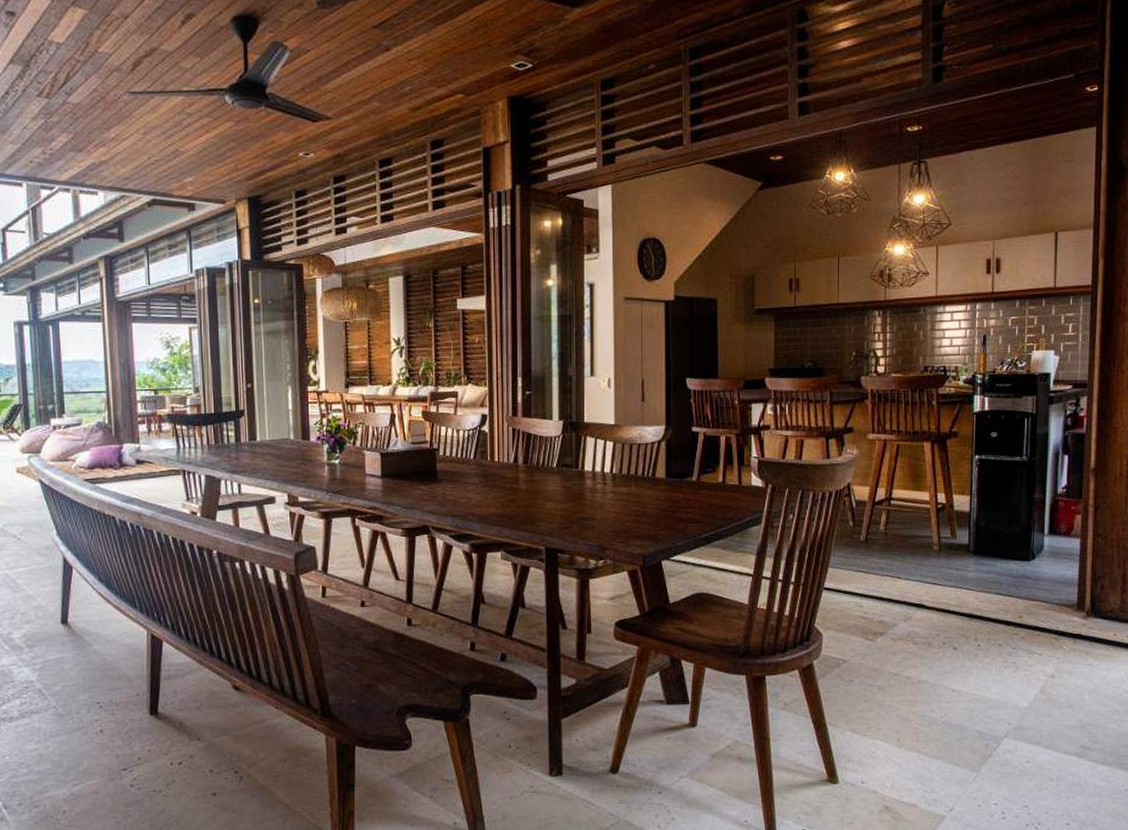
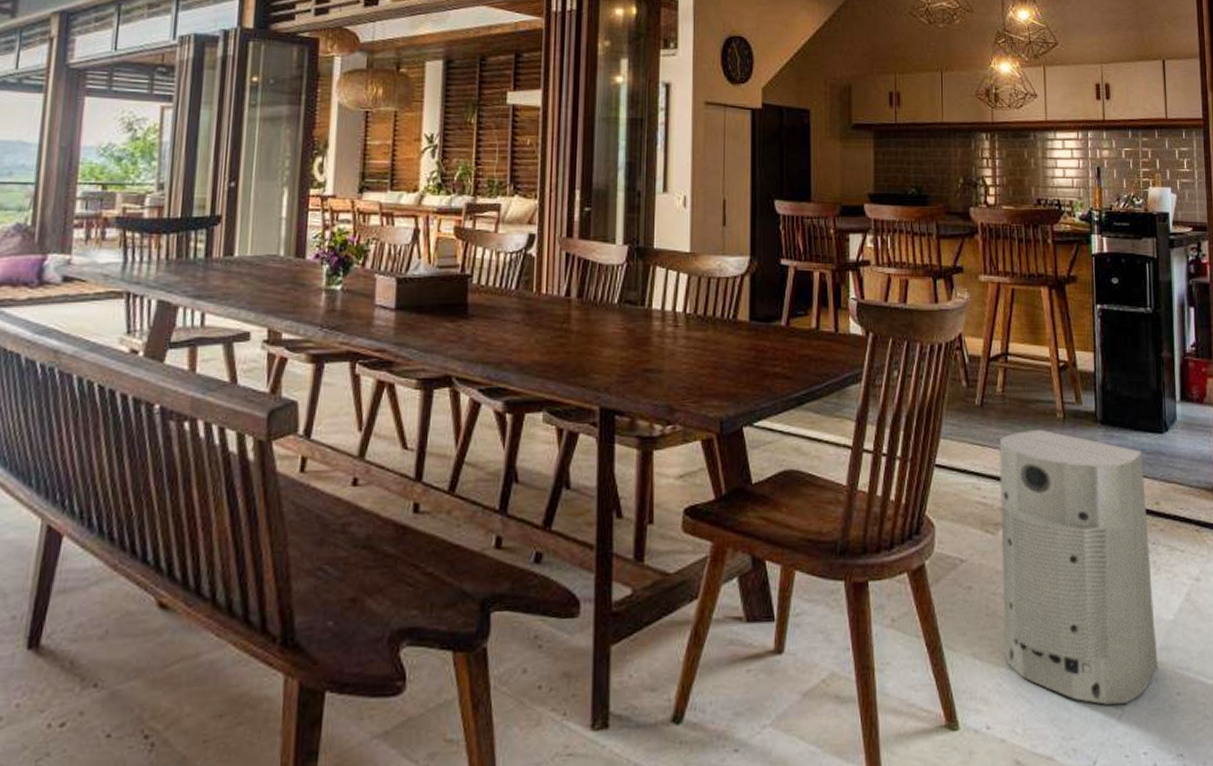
air purifier: none [878,559,1012,768] -> present [999,429,1158,705]

